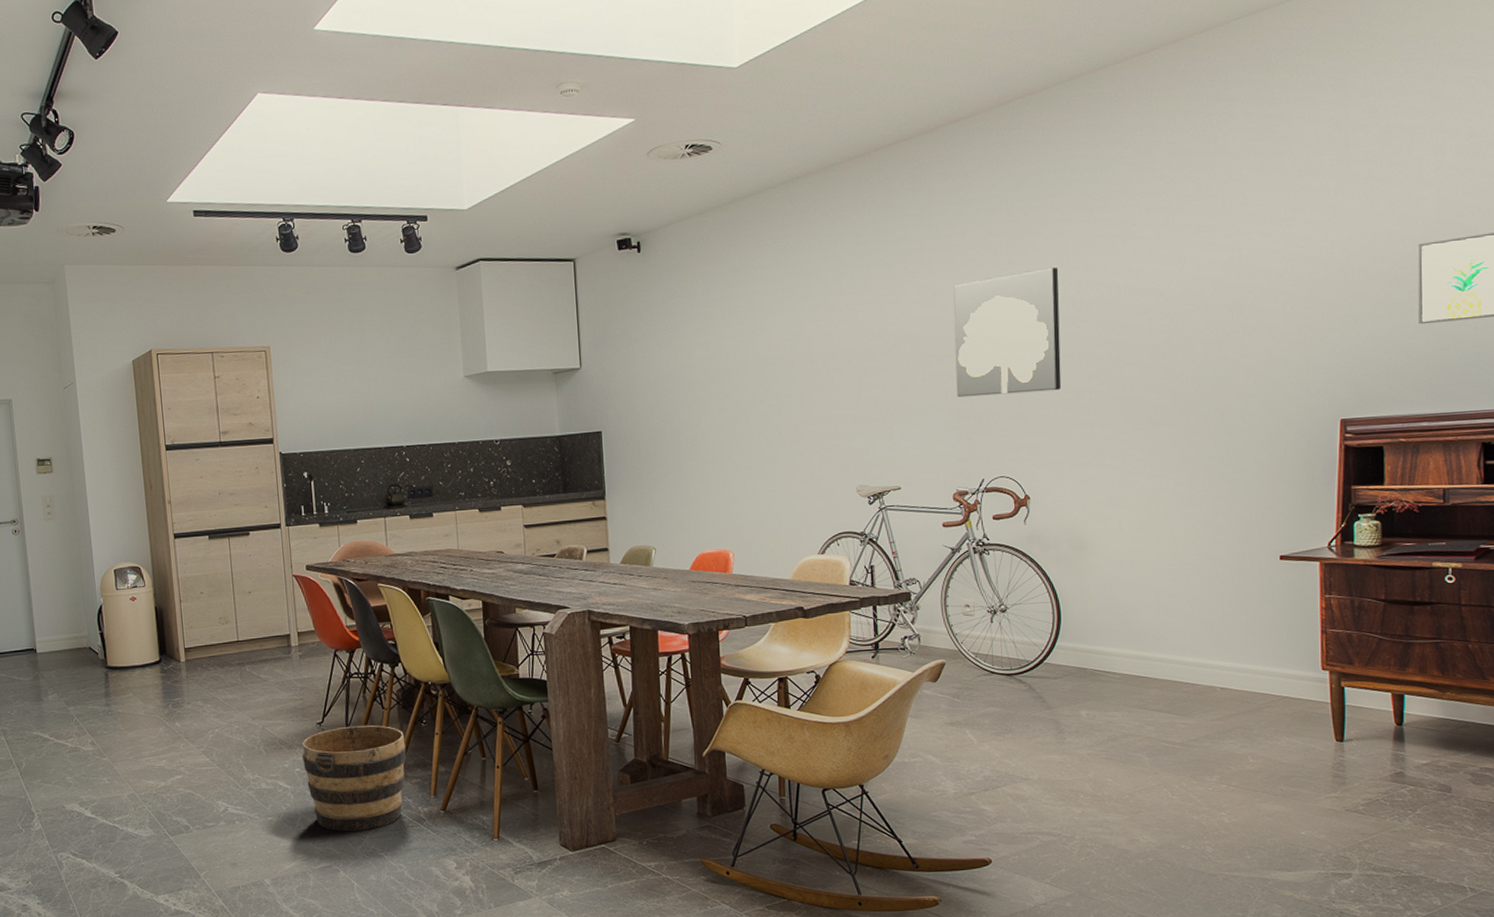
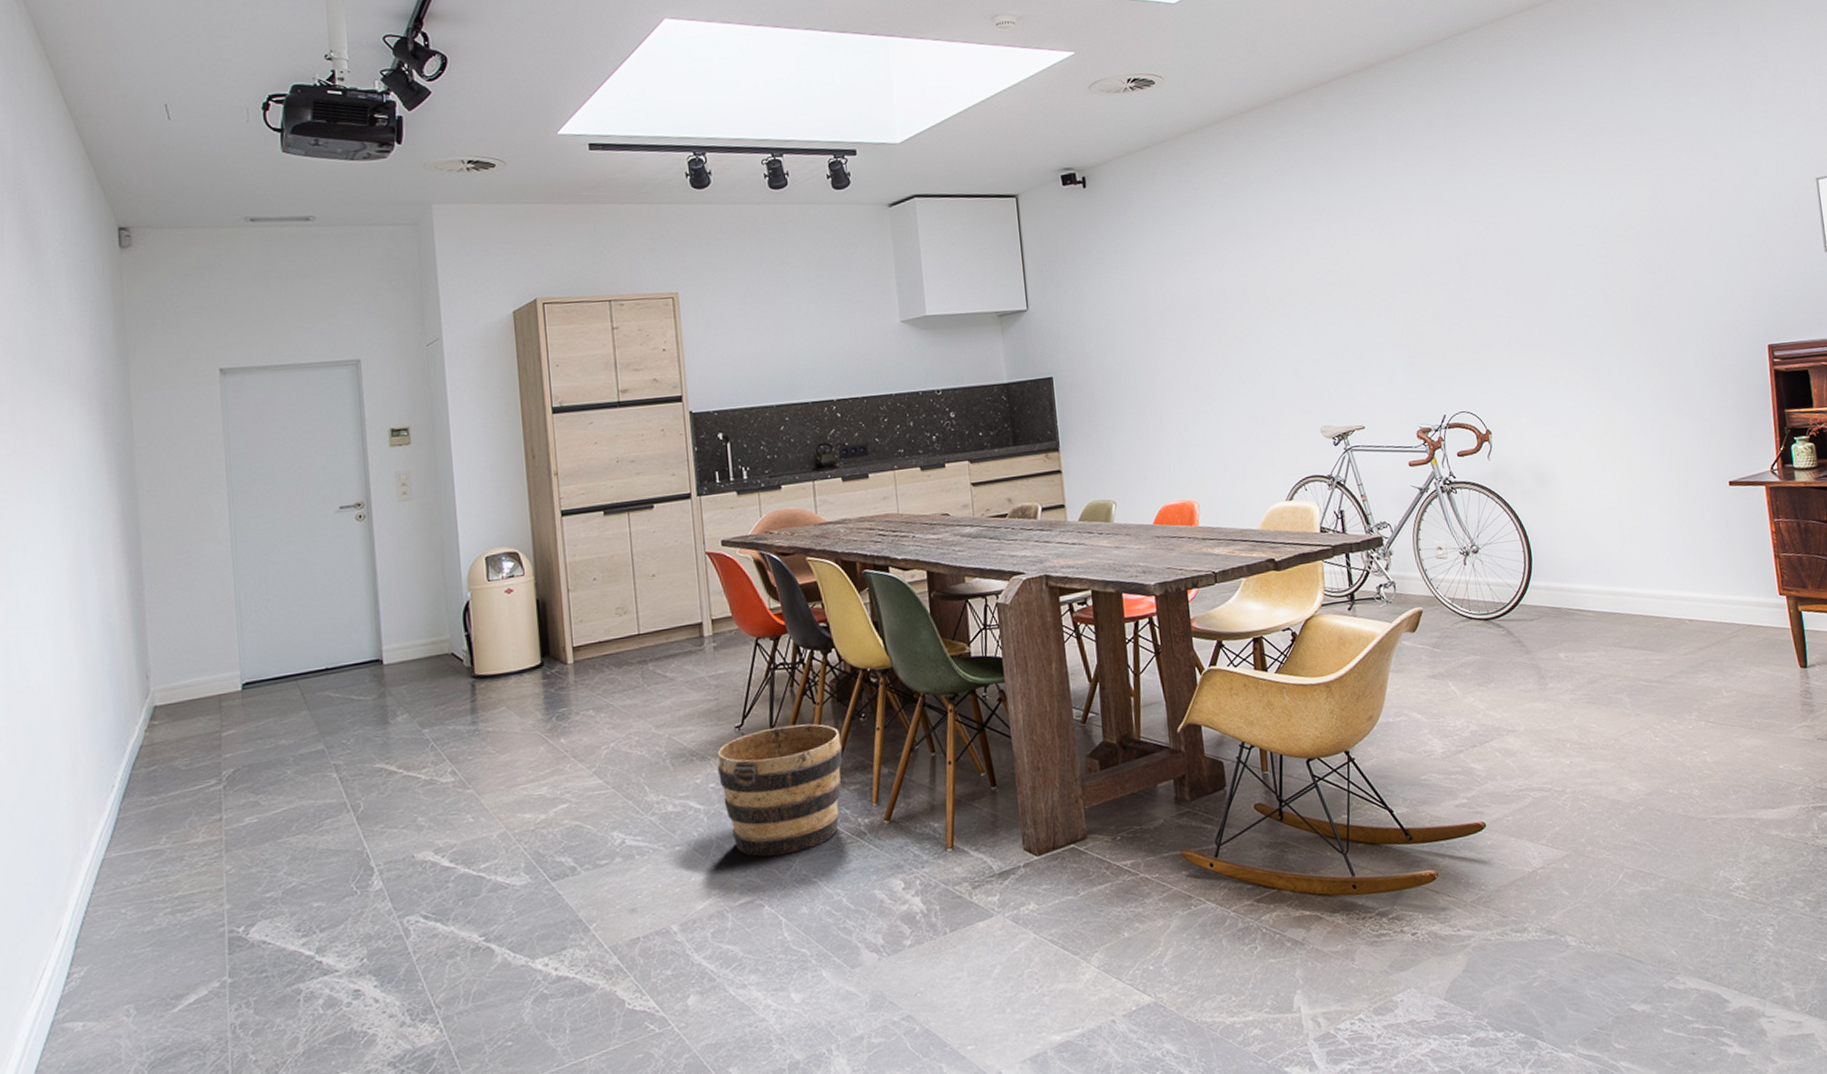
wall art: present [953,267,1062,398] -> none [1401,200,1512,332]

